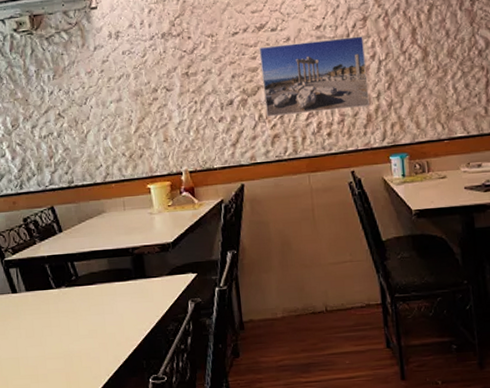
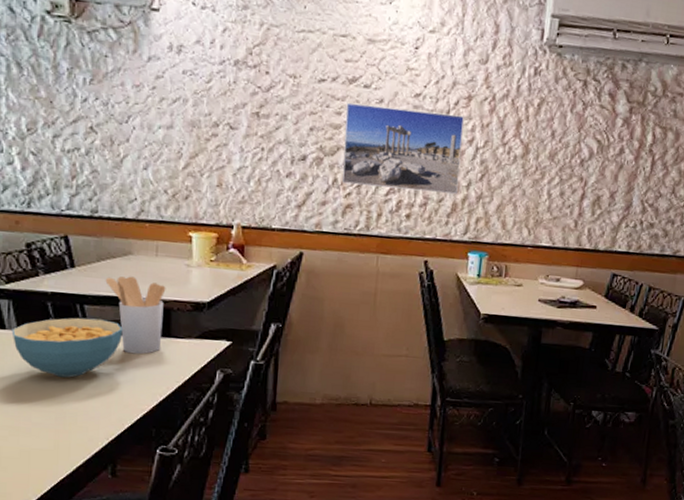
cereal bowl: none [21,272,108,327] -> present [11,317,123,378]
utensil holder: none [87,231,140,298] -> present [105,276,166,355]

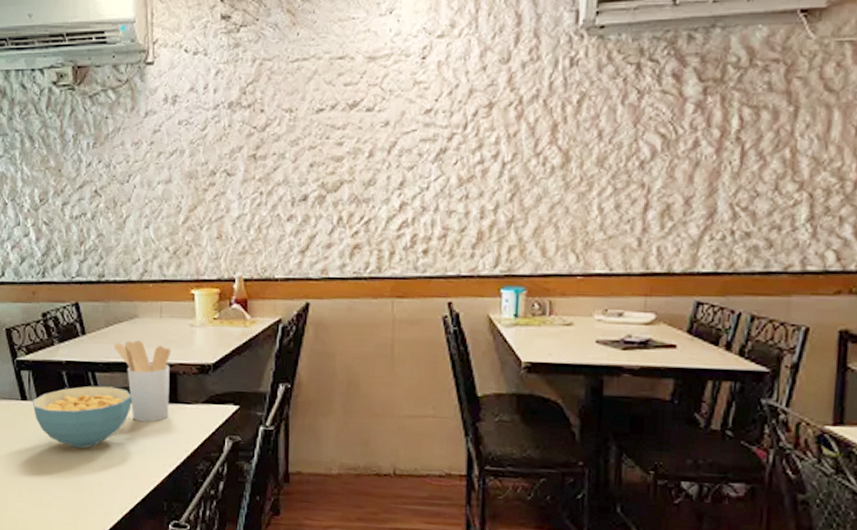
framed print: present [342,102,464,194] -> none [347,128,486,222]

